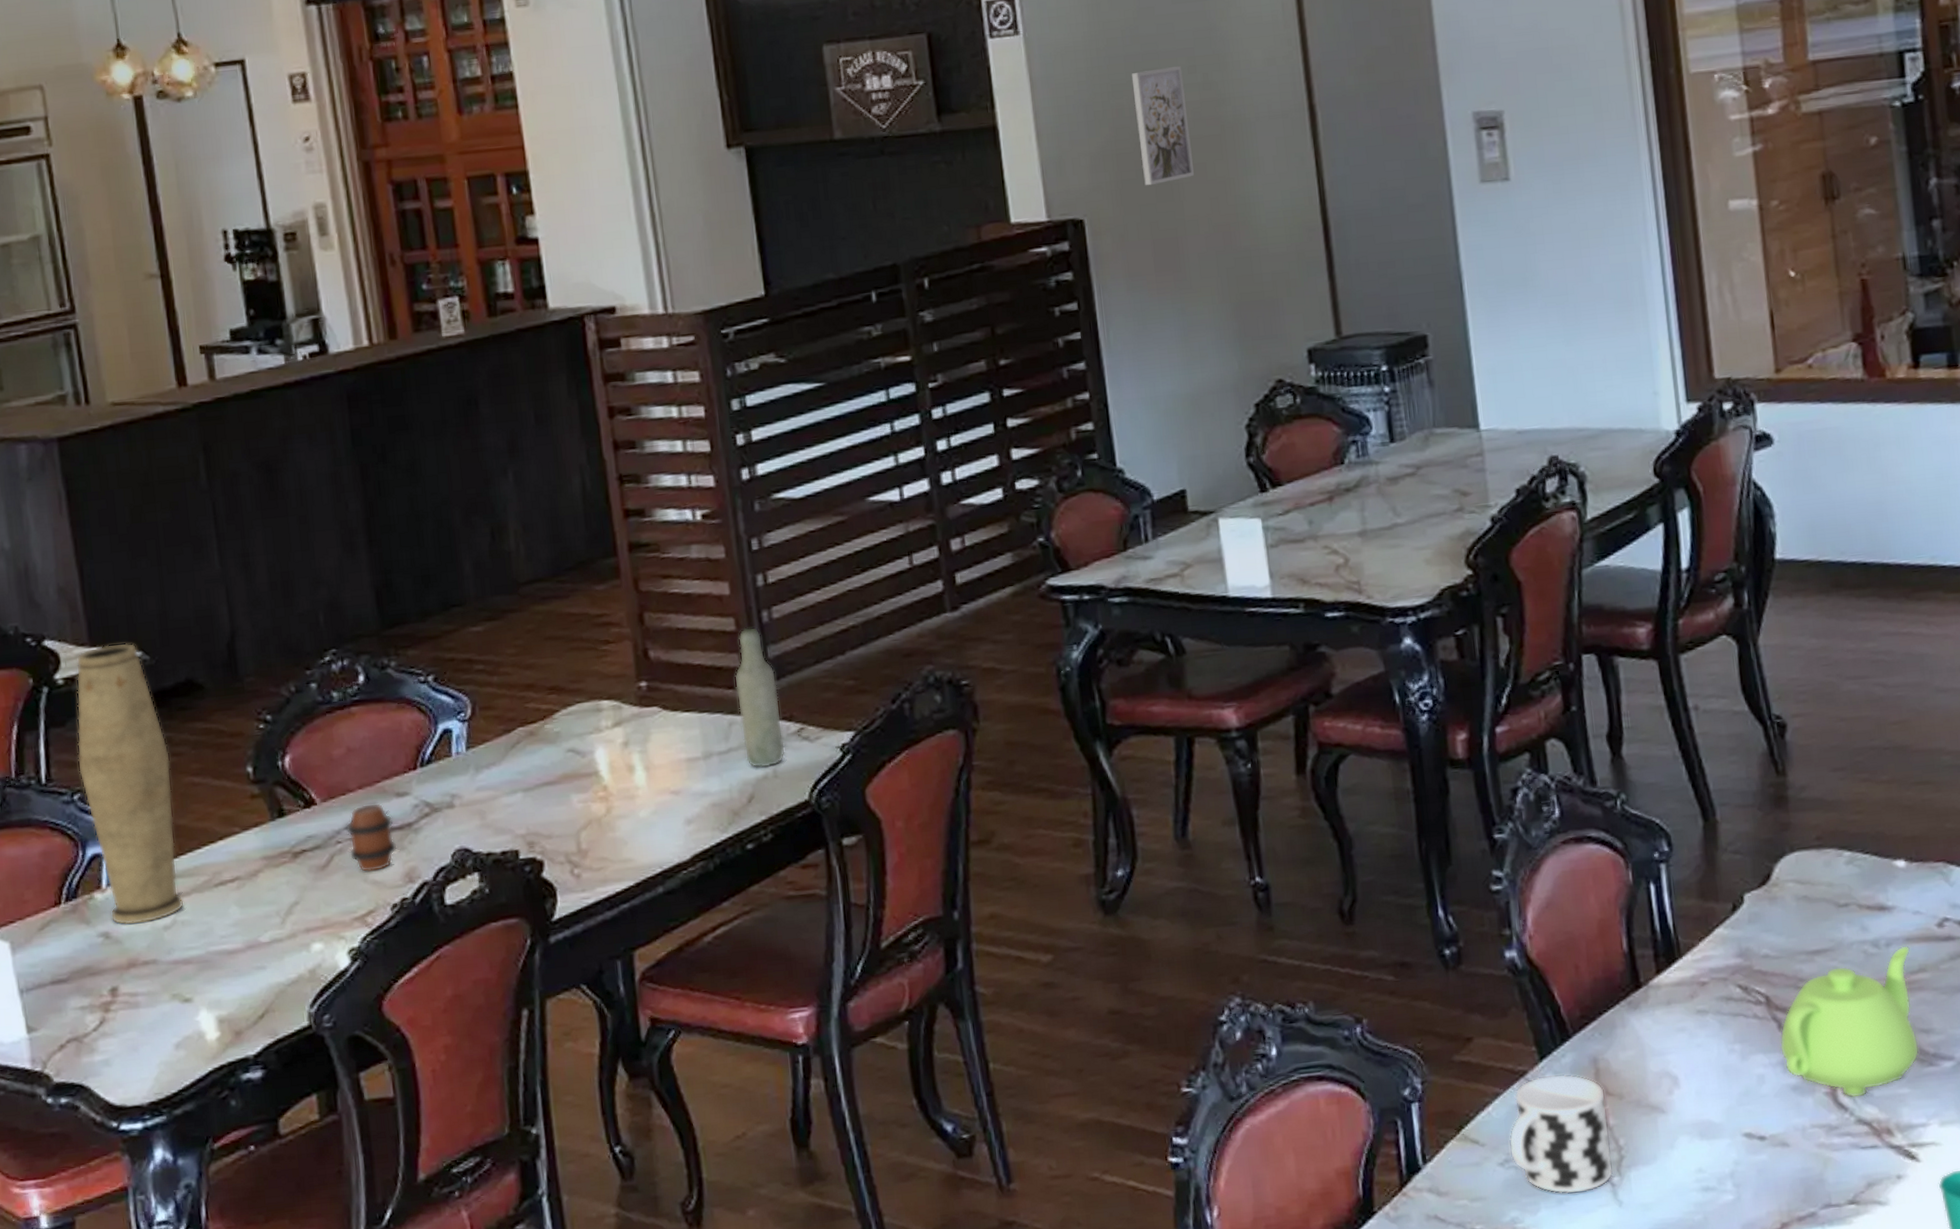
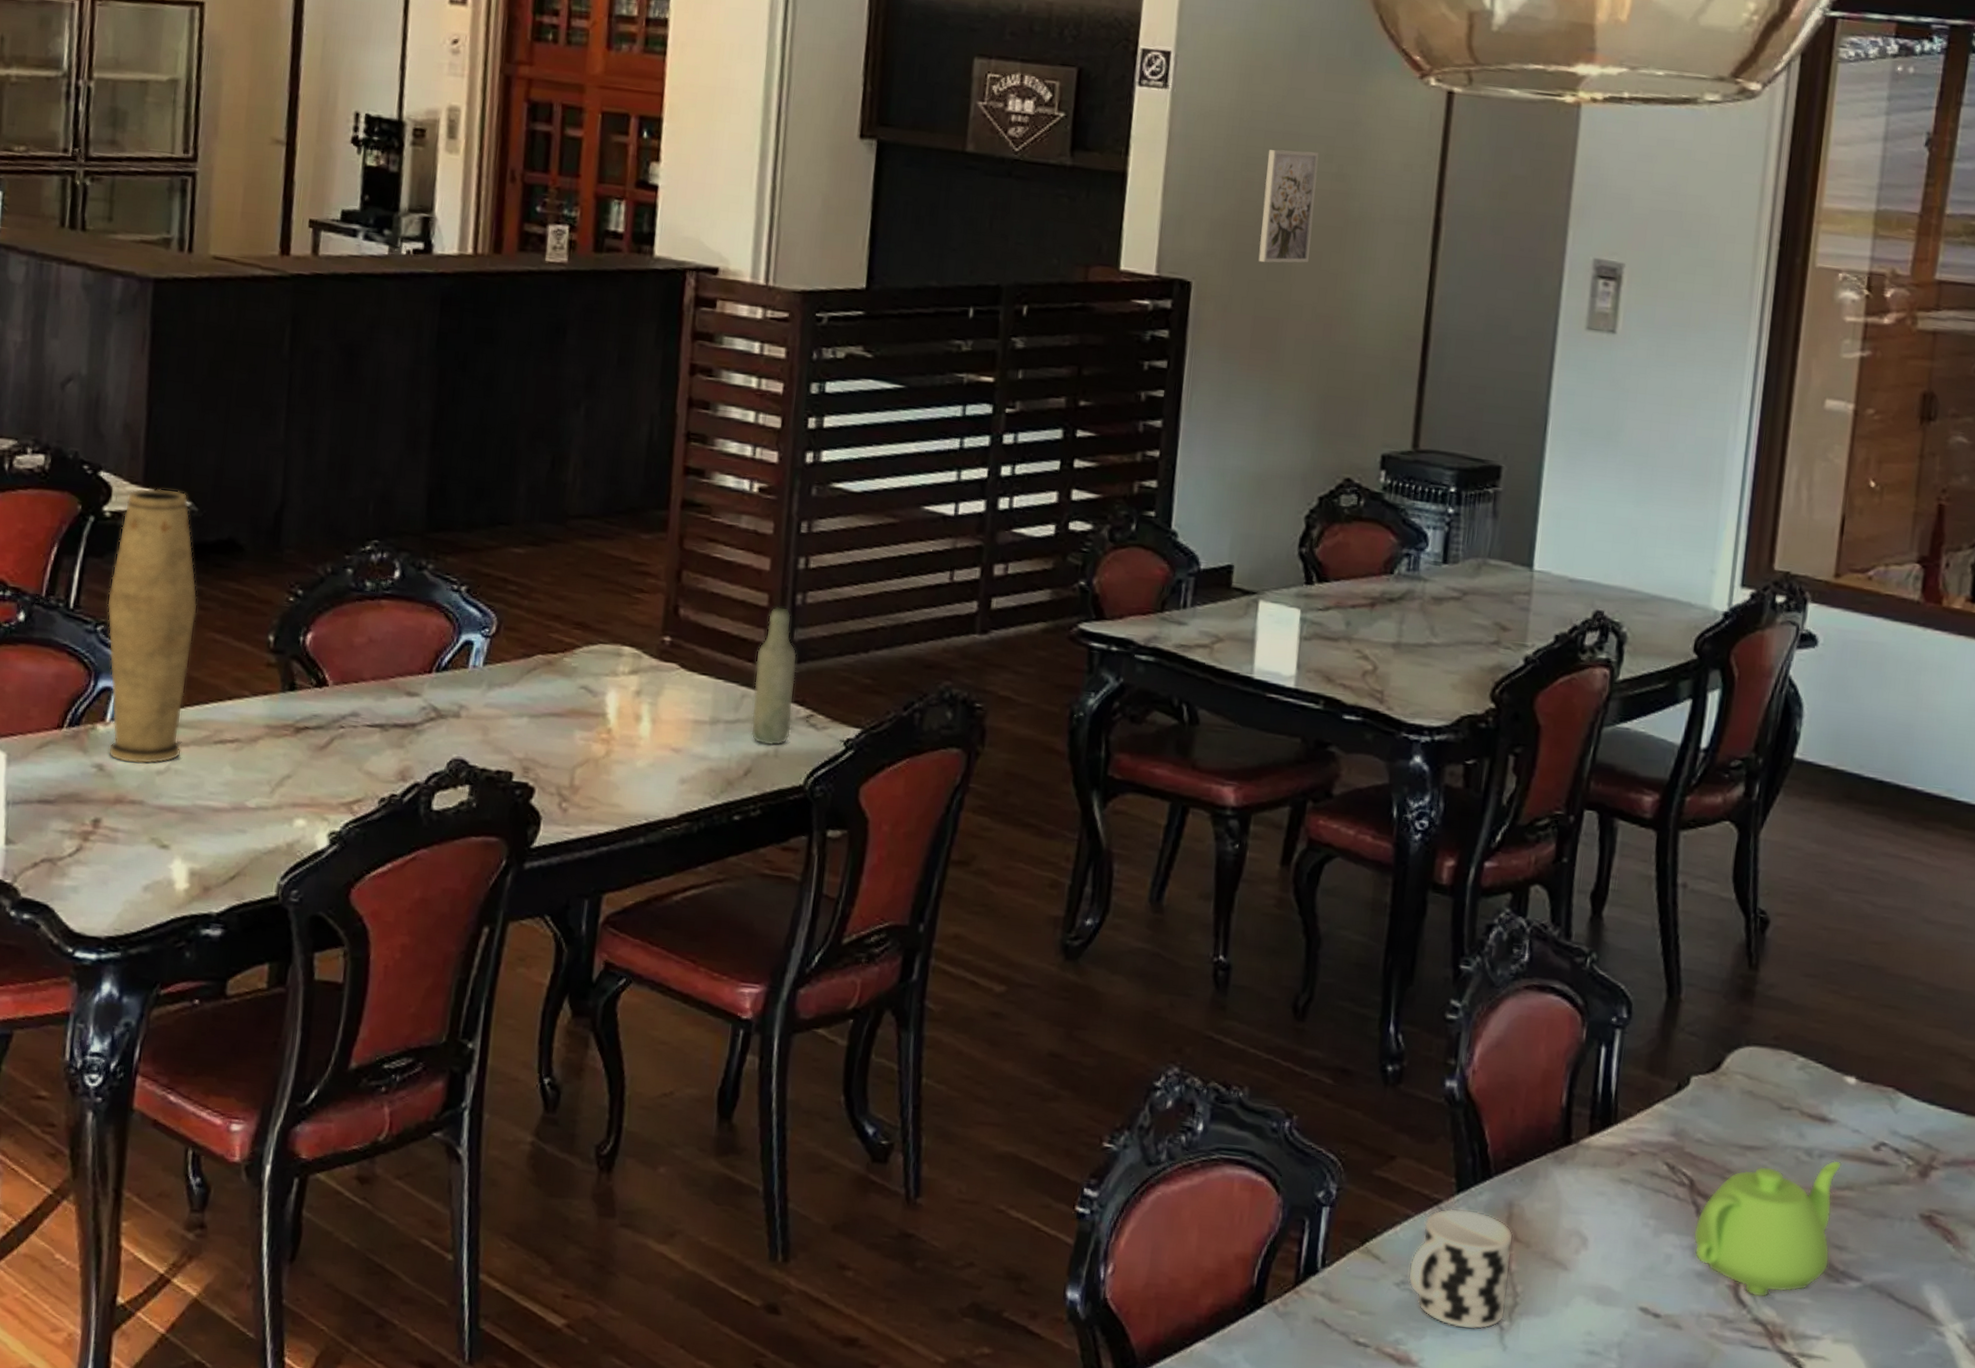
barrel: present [345,803,397,873] -> none [349,695,399,763]

